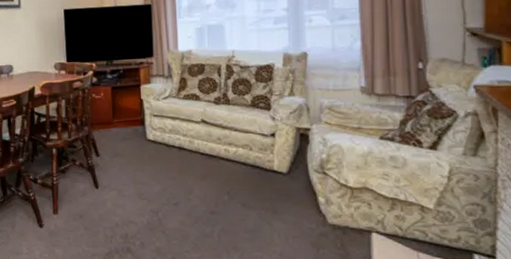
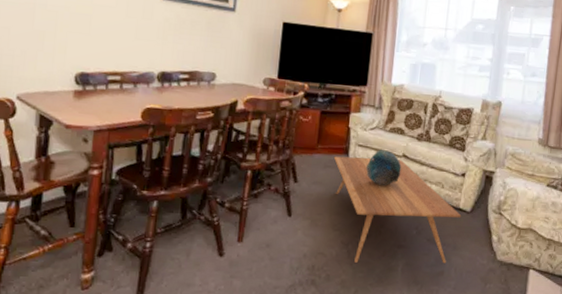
coffee table: none [130,126,278,230] -> present [333,156,462,264]
decorative bowl: none [165,117,202,154] -> present [366,150,402,186]

